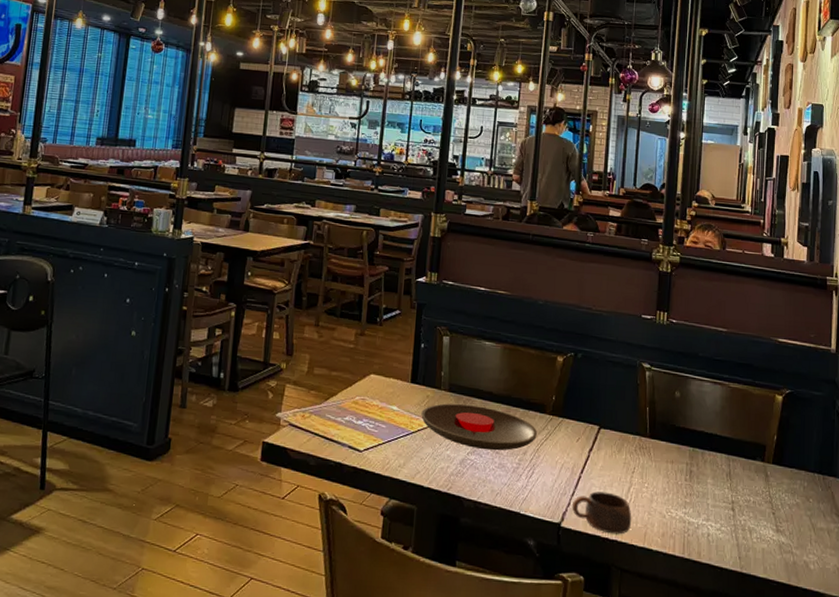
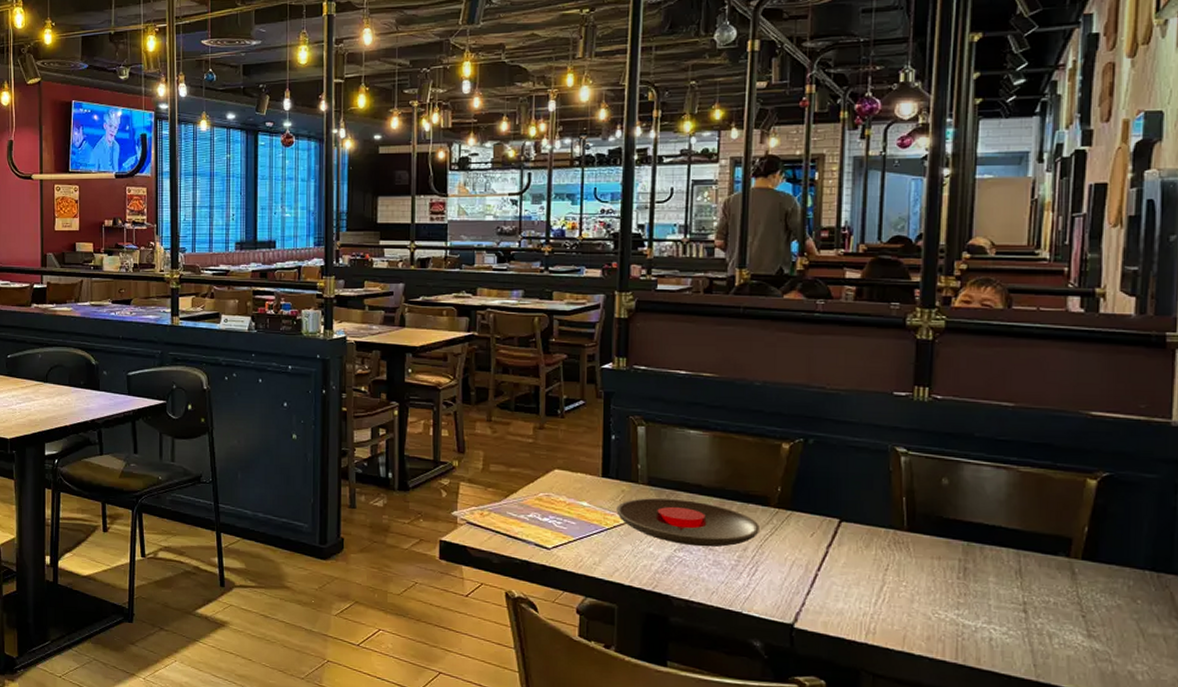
cup: present [572,491,632,535] -> none [807,590,886,637]

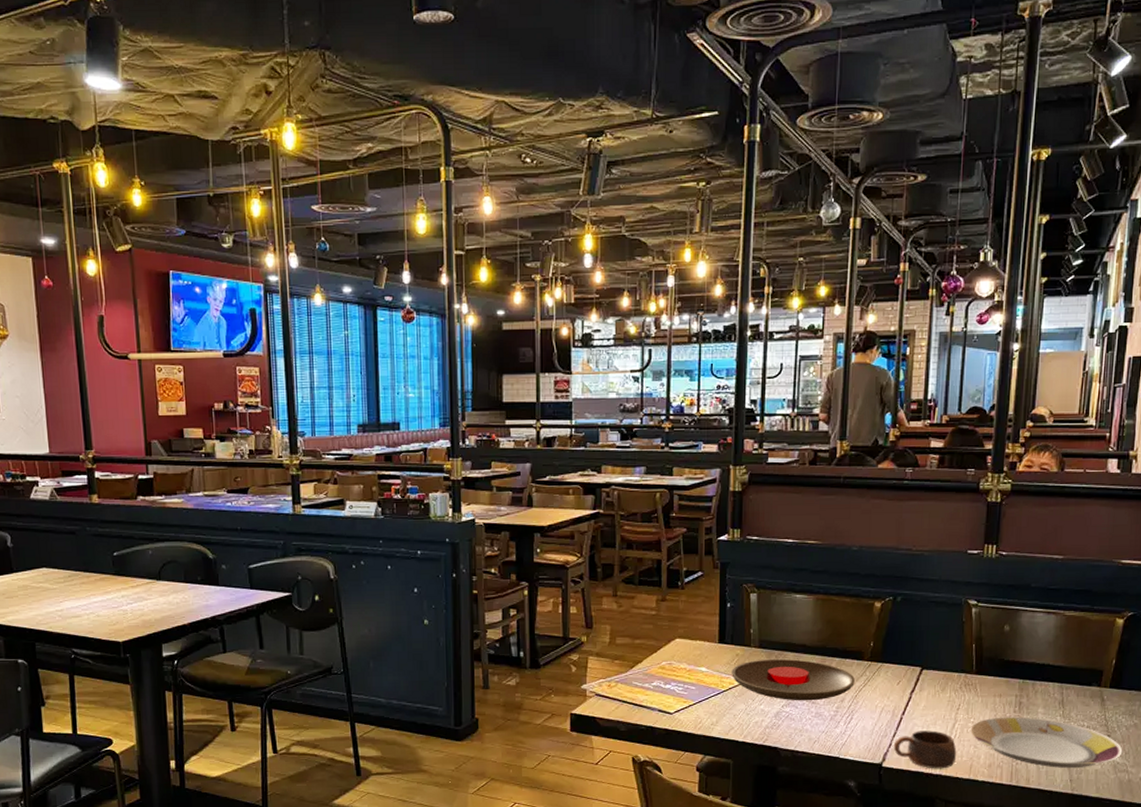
cup: none [807,590,886,637] -> present [893,730,957,769]
plate: none [903,583,1103,651] -> present [970,716,1123,768]

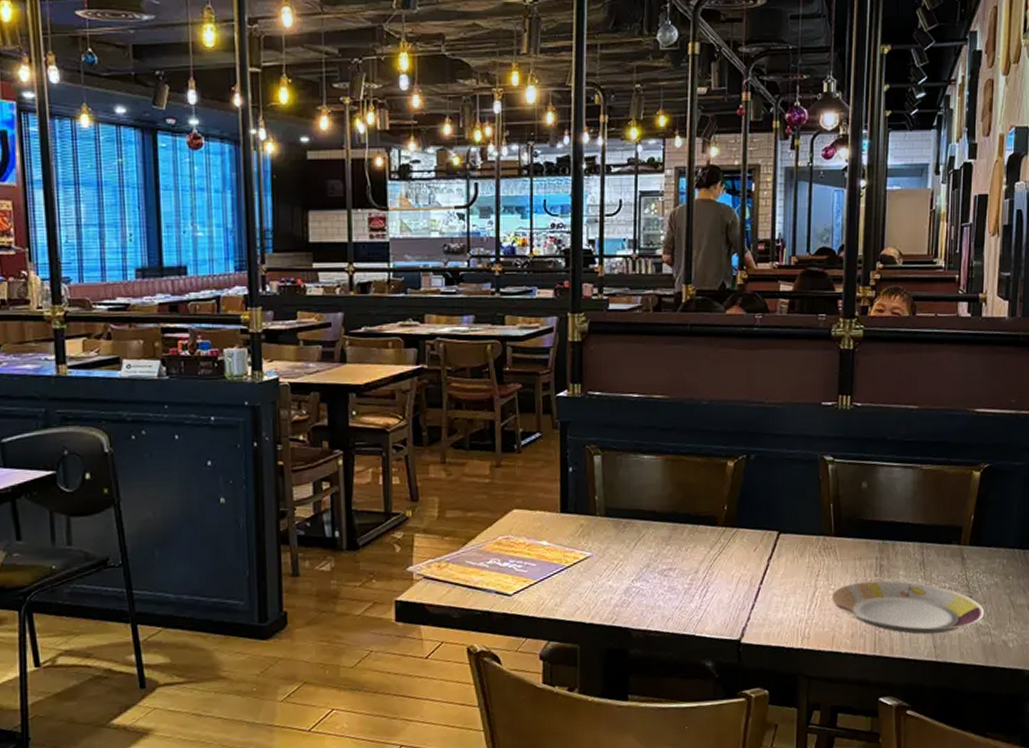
plate: present [732,658,855,701] -> none [576,527,709,575]
cup: present [893,730,957,769] -> none [752,600,818,643]

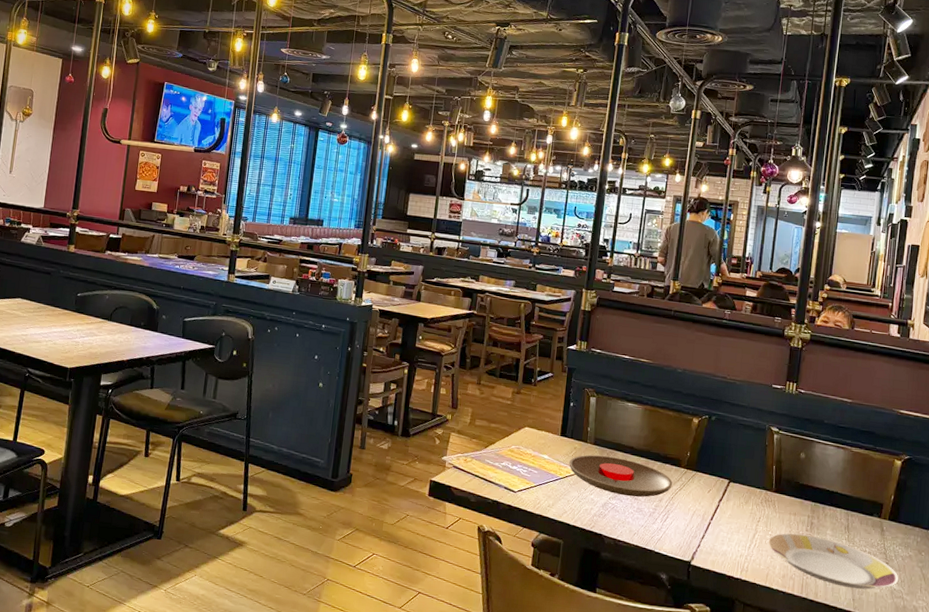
plate: none [576,527,709,575] -> present [569,454,673,497]

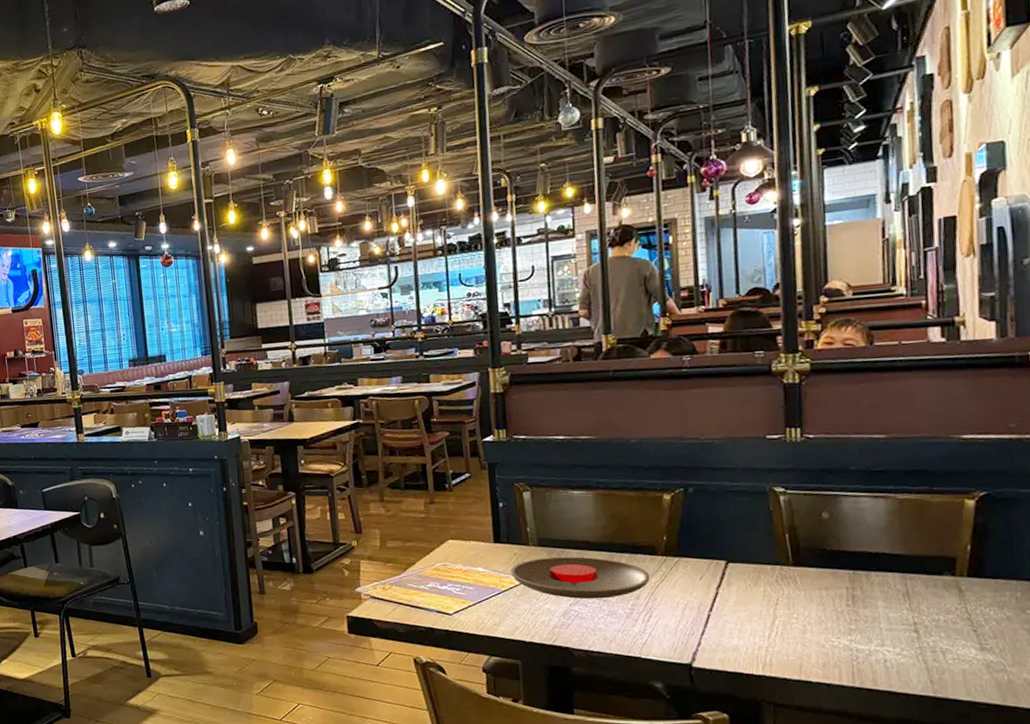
plate: present [768,533,899,590] -> none [795,611,996,668]

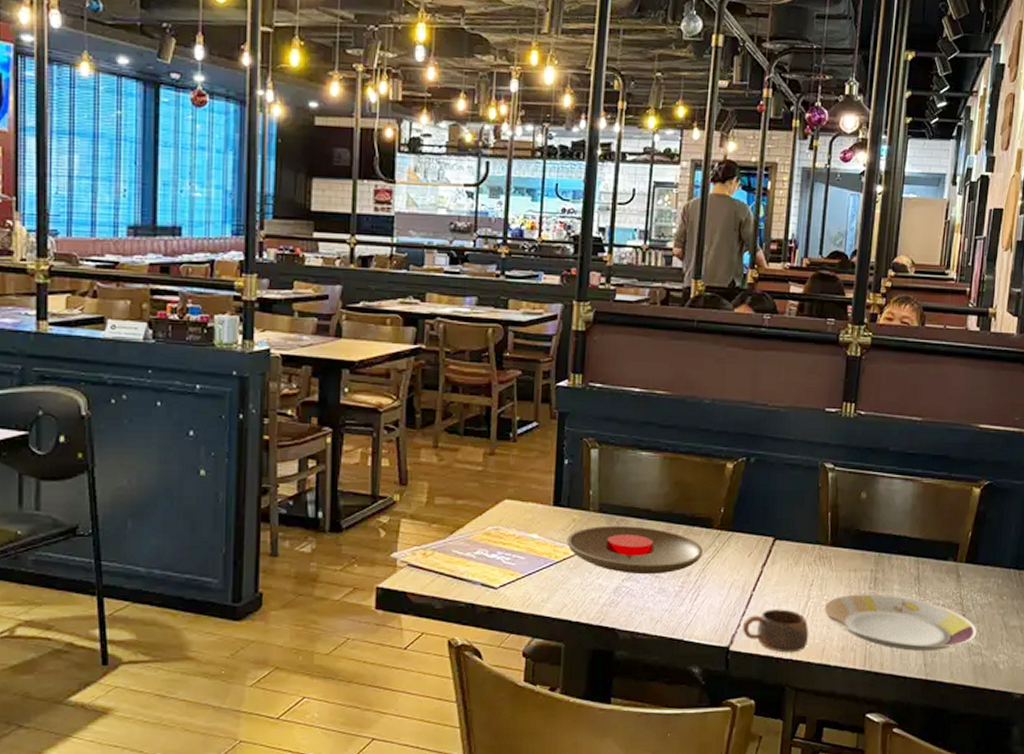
cup: none [703,627,782,669] -> present [742,609,809,653]
plate: none [795,611,996,668] -> present [824,593,977,651]

